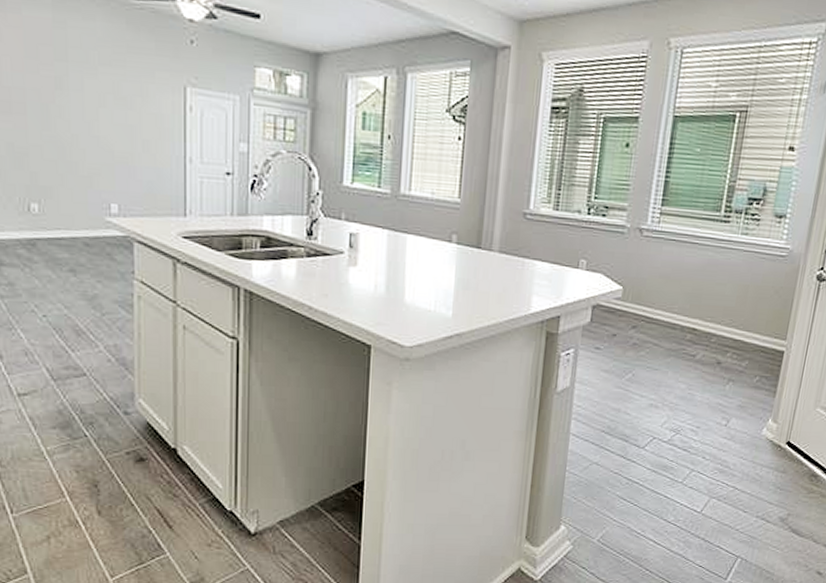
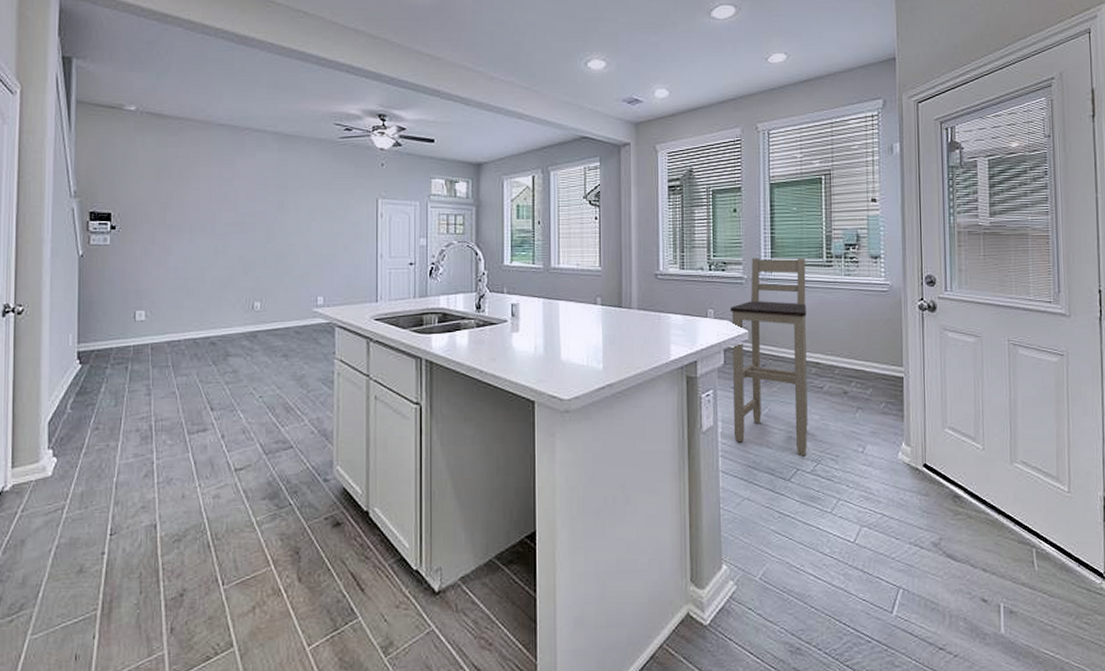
bar stool: none [591,204,700,425] -> present [729,258,808,457]

